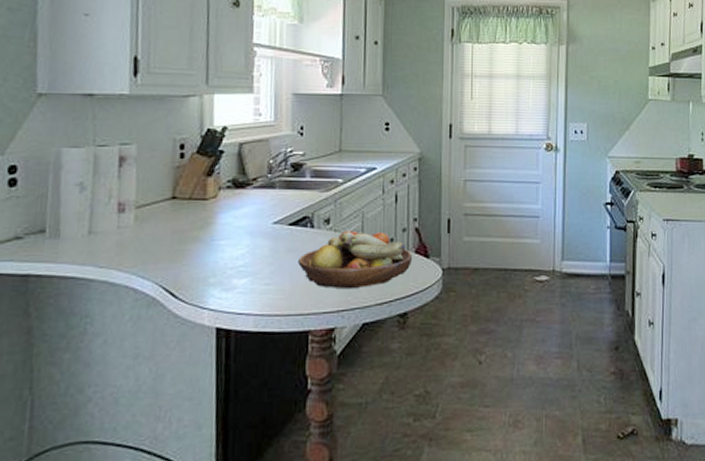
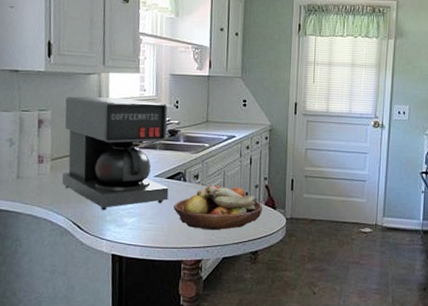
coffee maker: none [149,124,292,271] -> present [62,96,169,211]

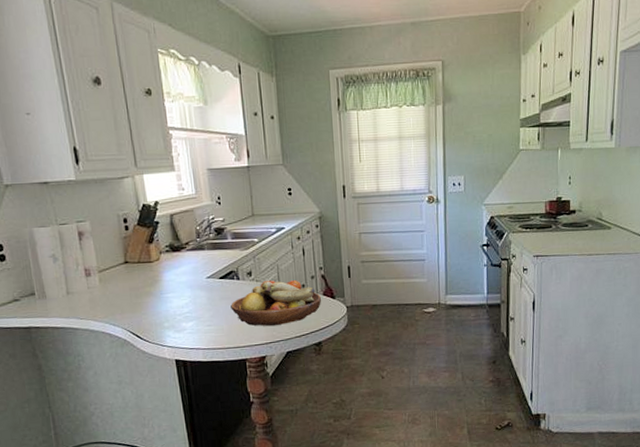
coffee maker: present [62,96,169,211] -> none [102,199,224,318]

